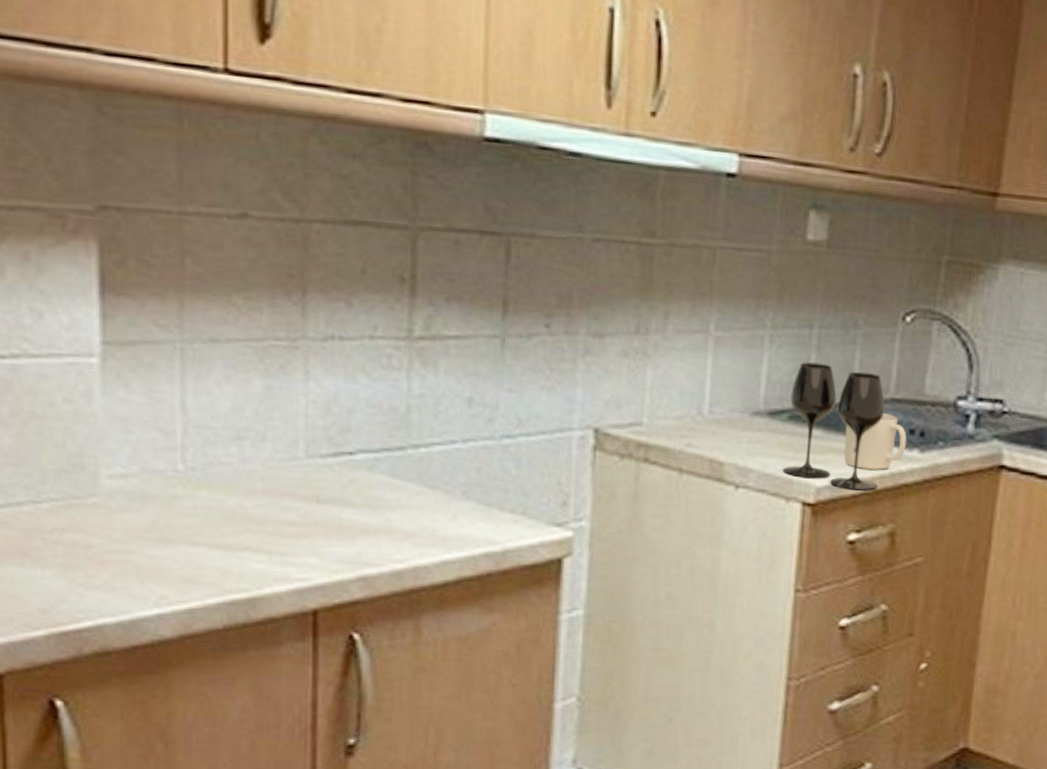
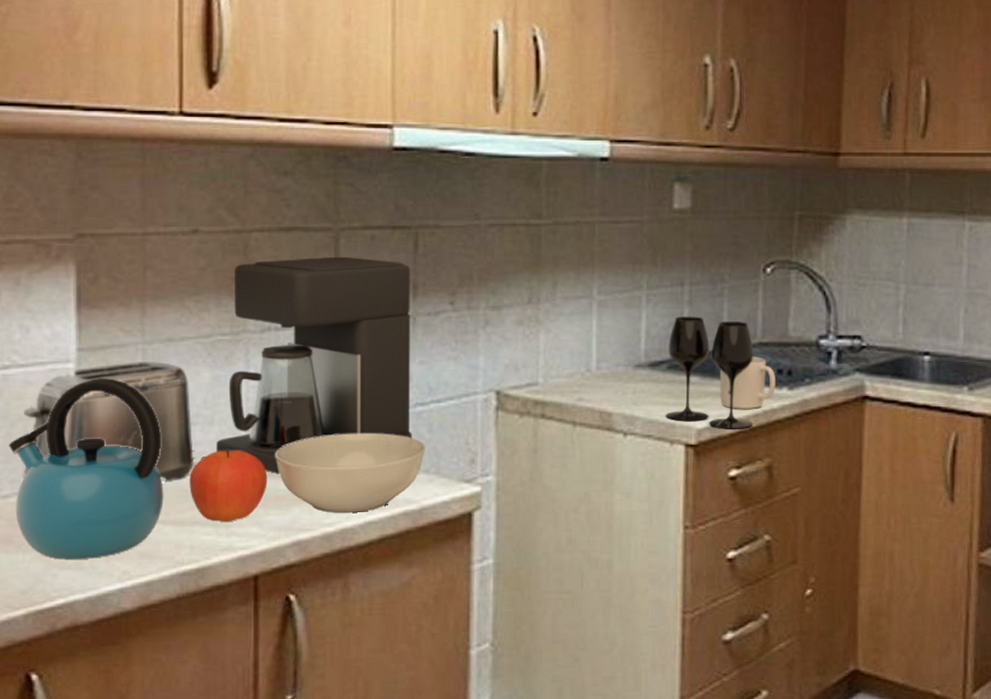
kettle: none [21,377,208,580] -> present [9,378,164,560]
toaster: none [37,361,246,500] -> present [23,360,196,481]
fruit: none [238,470,329,551] -> present [189,450,268,523]
coffee maker: none [269,257,500,502] -> present [216,256,412,475]
bowl: none [337,462,512,550] -> present [274,432,425,513]

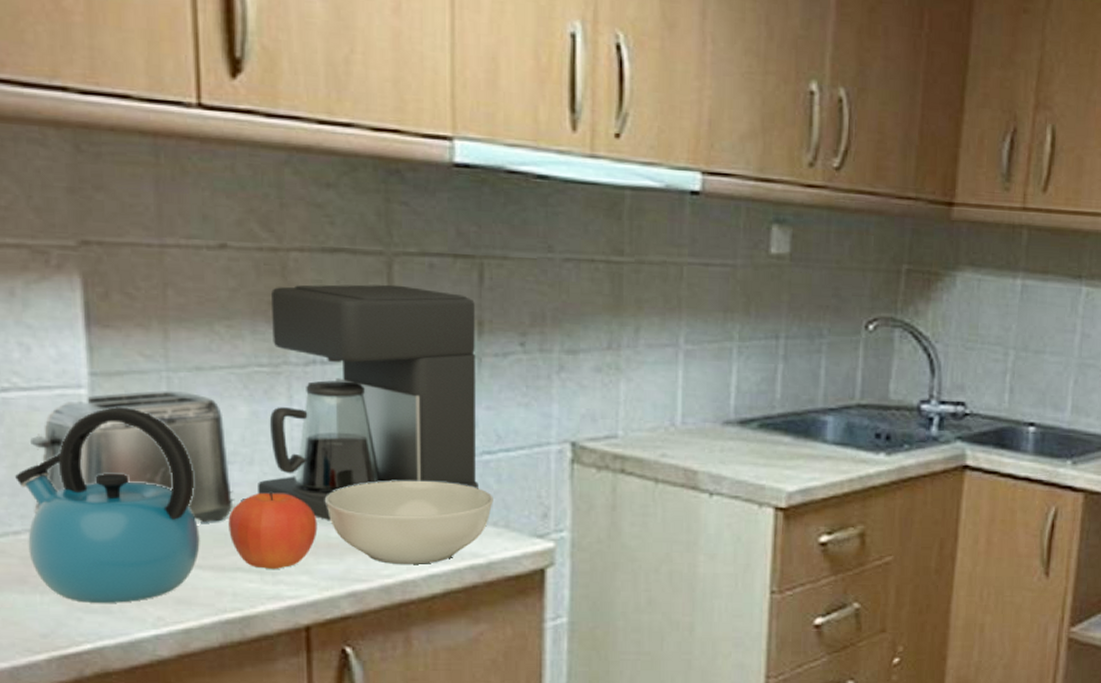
wine glass: present [665,316,754,429] -> none [754,372,852,494]
mug: present [719,357,776,410] -> none [813,419,873,474]

